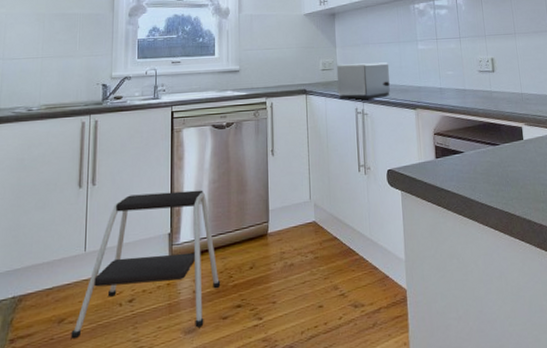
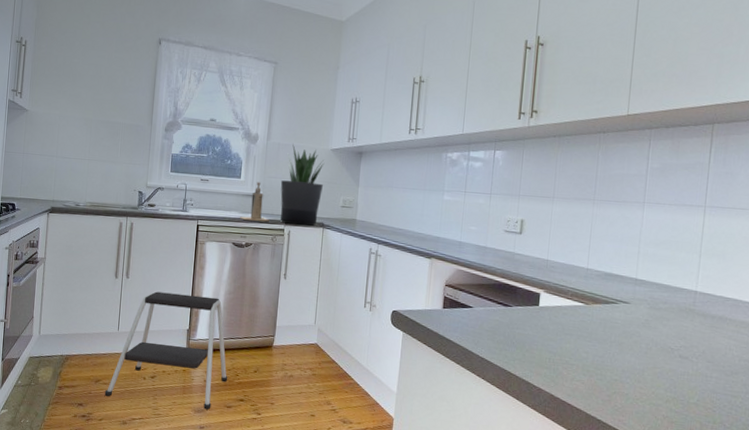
soap dispenser: none [218,56,249,99] -> present [240,182,269,222]
planter: none [257,13,302,96] -> present [280,143,325,226]
toaster: present [336,62,390,101] -> none [354,204,411,242]

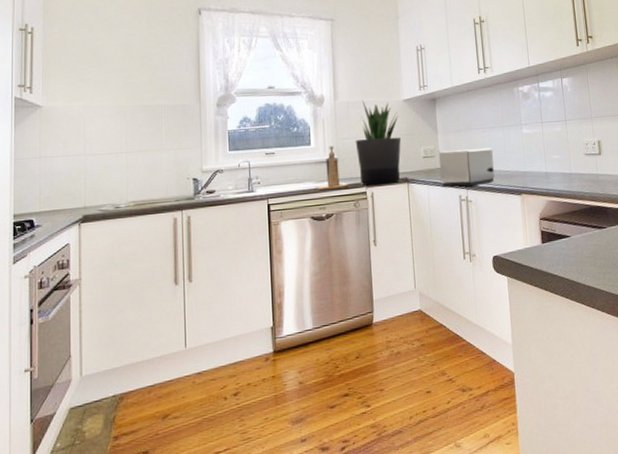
step stool: present [104,291,228,410] -> none [176,282,327,434]
toaster: none [354,204,411,242] -> present [439,147,495,188]

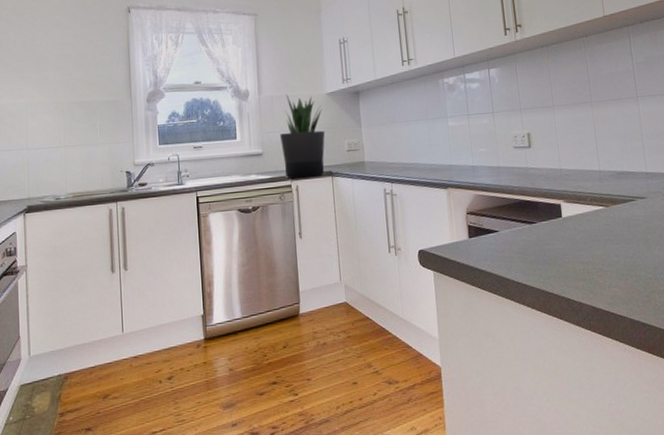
soap dispenser: present [316,146,349,190] -> none [242,139,274,183]
toaster: present [439,147,495,188] -> none [363,141,420,181]

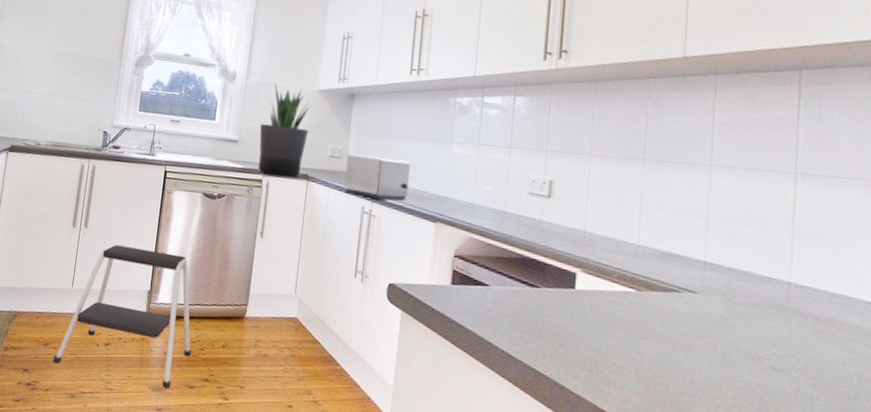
step stool: none [115,273,256,414] -> present [52,244,192,389]
toaster: none [363,141,420,181] -> present [343,154,412,201]

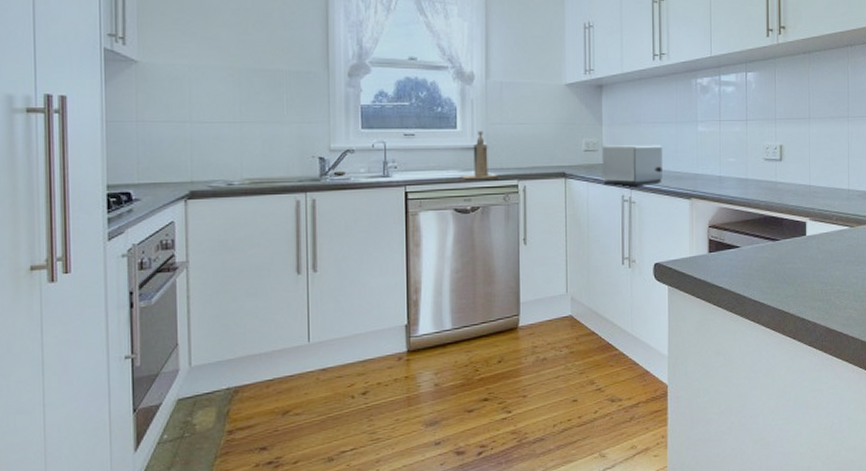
step stool: present [52,244,192,389] -> none [297,279,466,431]
soap dispenser: none [213,125,246,171] -> present [461,131,498,180]
planter: present [258,82,311,177] -> none [507,80,561,179]

